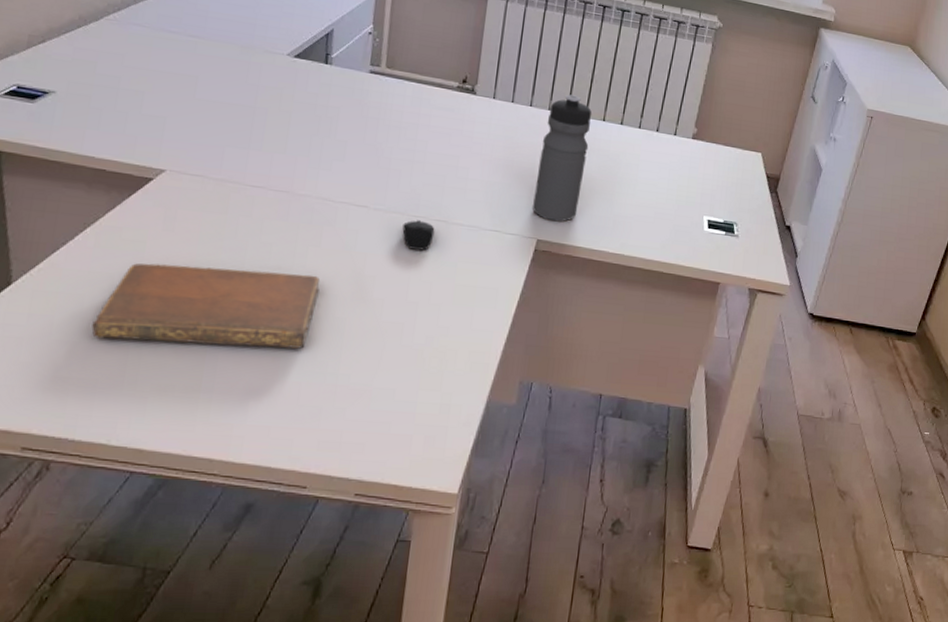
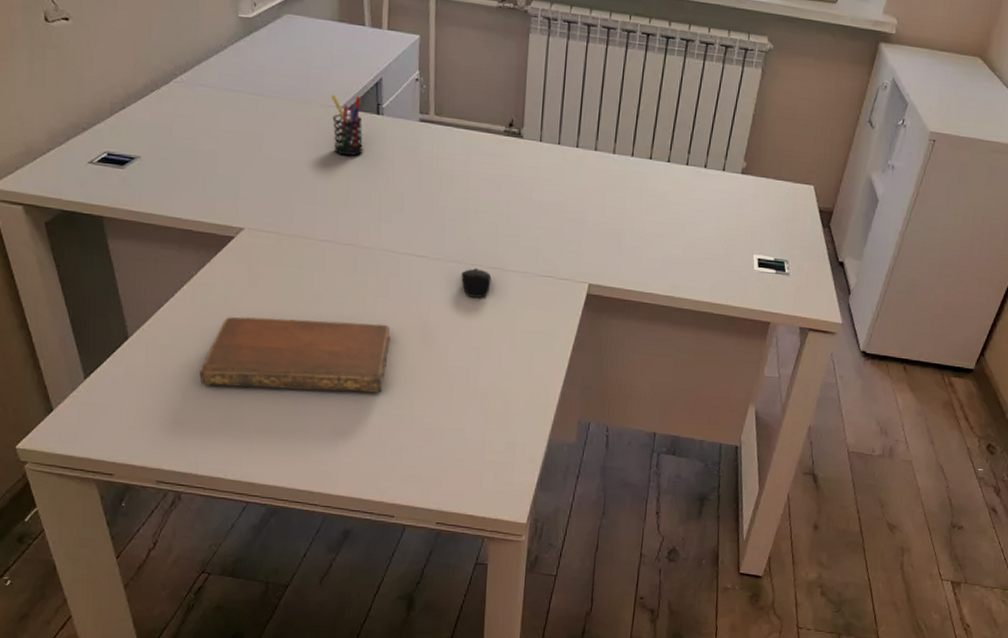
pen holder: none [275,42,310,103] -> present [330,95,364,156]
water bottle: present [533,94,592,222] -> none [583,133,639,266]

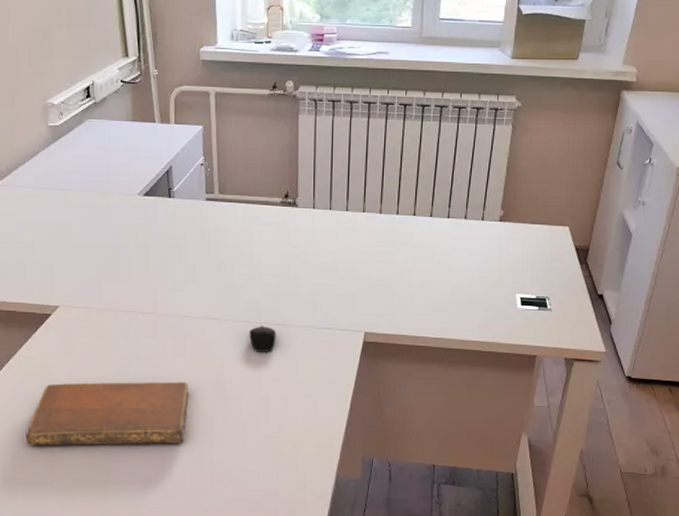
pen holder: present [330,95,364,156] -> none [128,183,159,236]

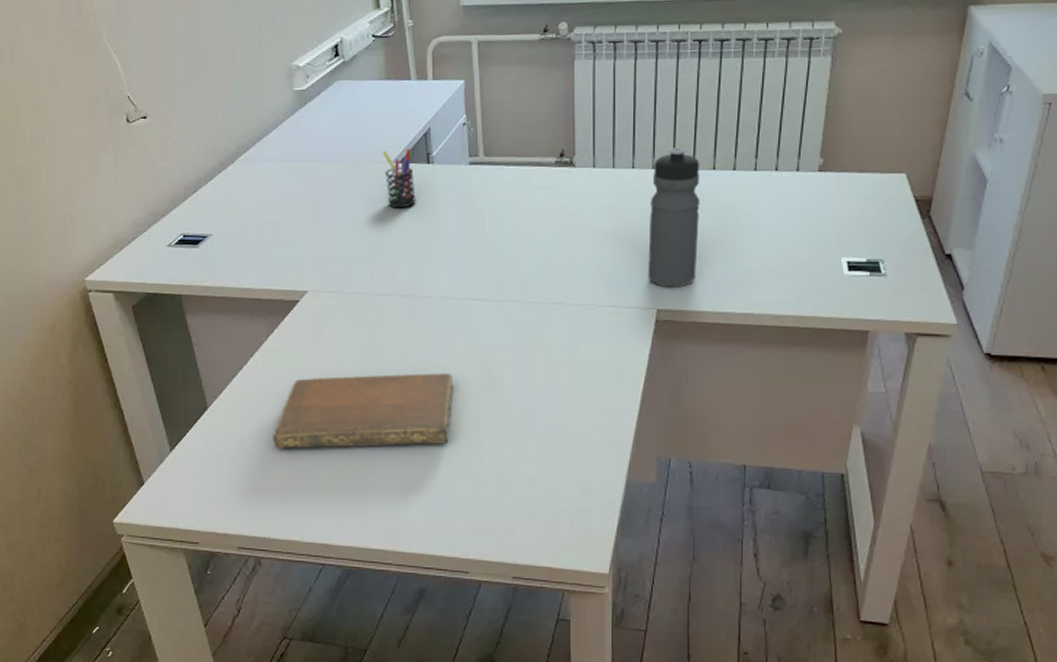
pen holder: none [128,183,159,236] -> present [382,148,417,209]
computer mouse: present [249,326,276,352] -> none [521,306,553,336]
water bottle: none [358,195,403,314] -> present [648,147,701,288]

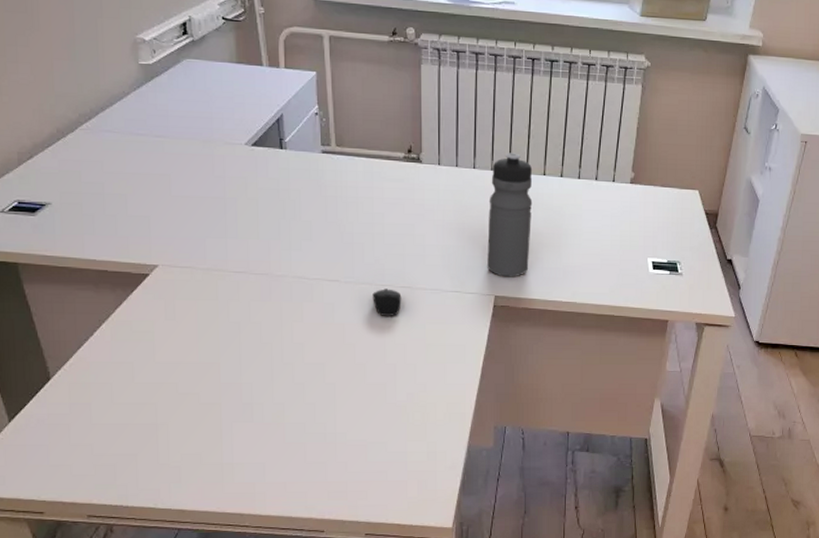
notebook: present [273,372,454,449] -> none [123,348,308,419]
pen holder: present [382,148,417,209] -> none [234,132,270,190]
computer mouse: none [521,306,553,336] -> present [372,289,402,316]

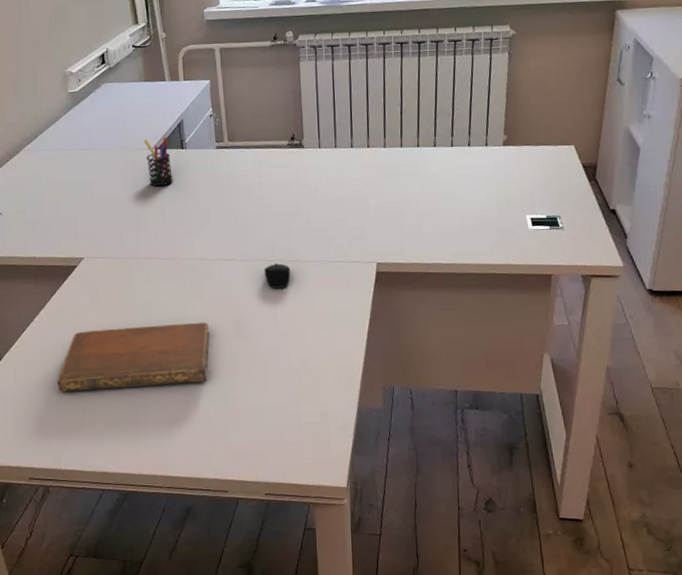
notebook: none [123,348,308,419] -> present [57,322,210,392]
pen holder: none [234,132,270,190] -> present [143,137,174,187]
water bottle: present [487,153,533,277] -> none [366,129,409,245]

